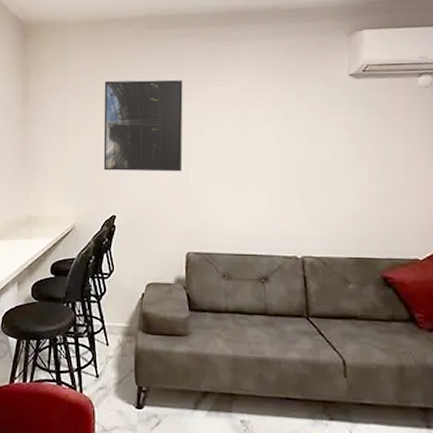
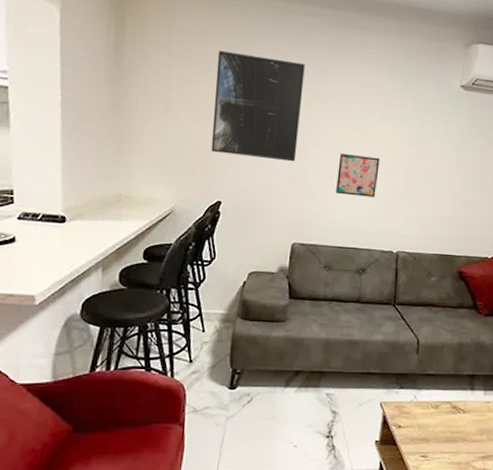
wall art: none [225,159,270,200] -> present [336,154,380,198]

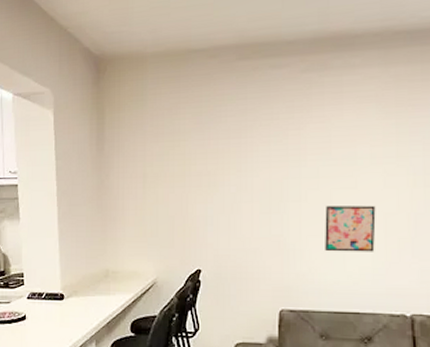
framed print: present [211,51,305,162] -> none [187,117,277,222]

